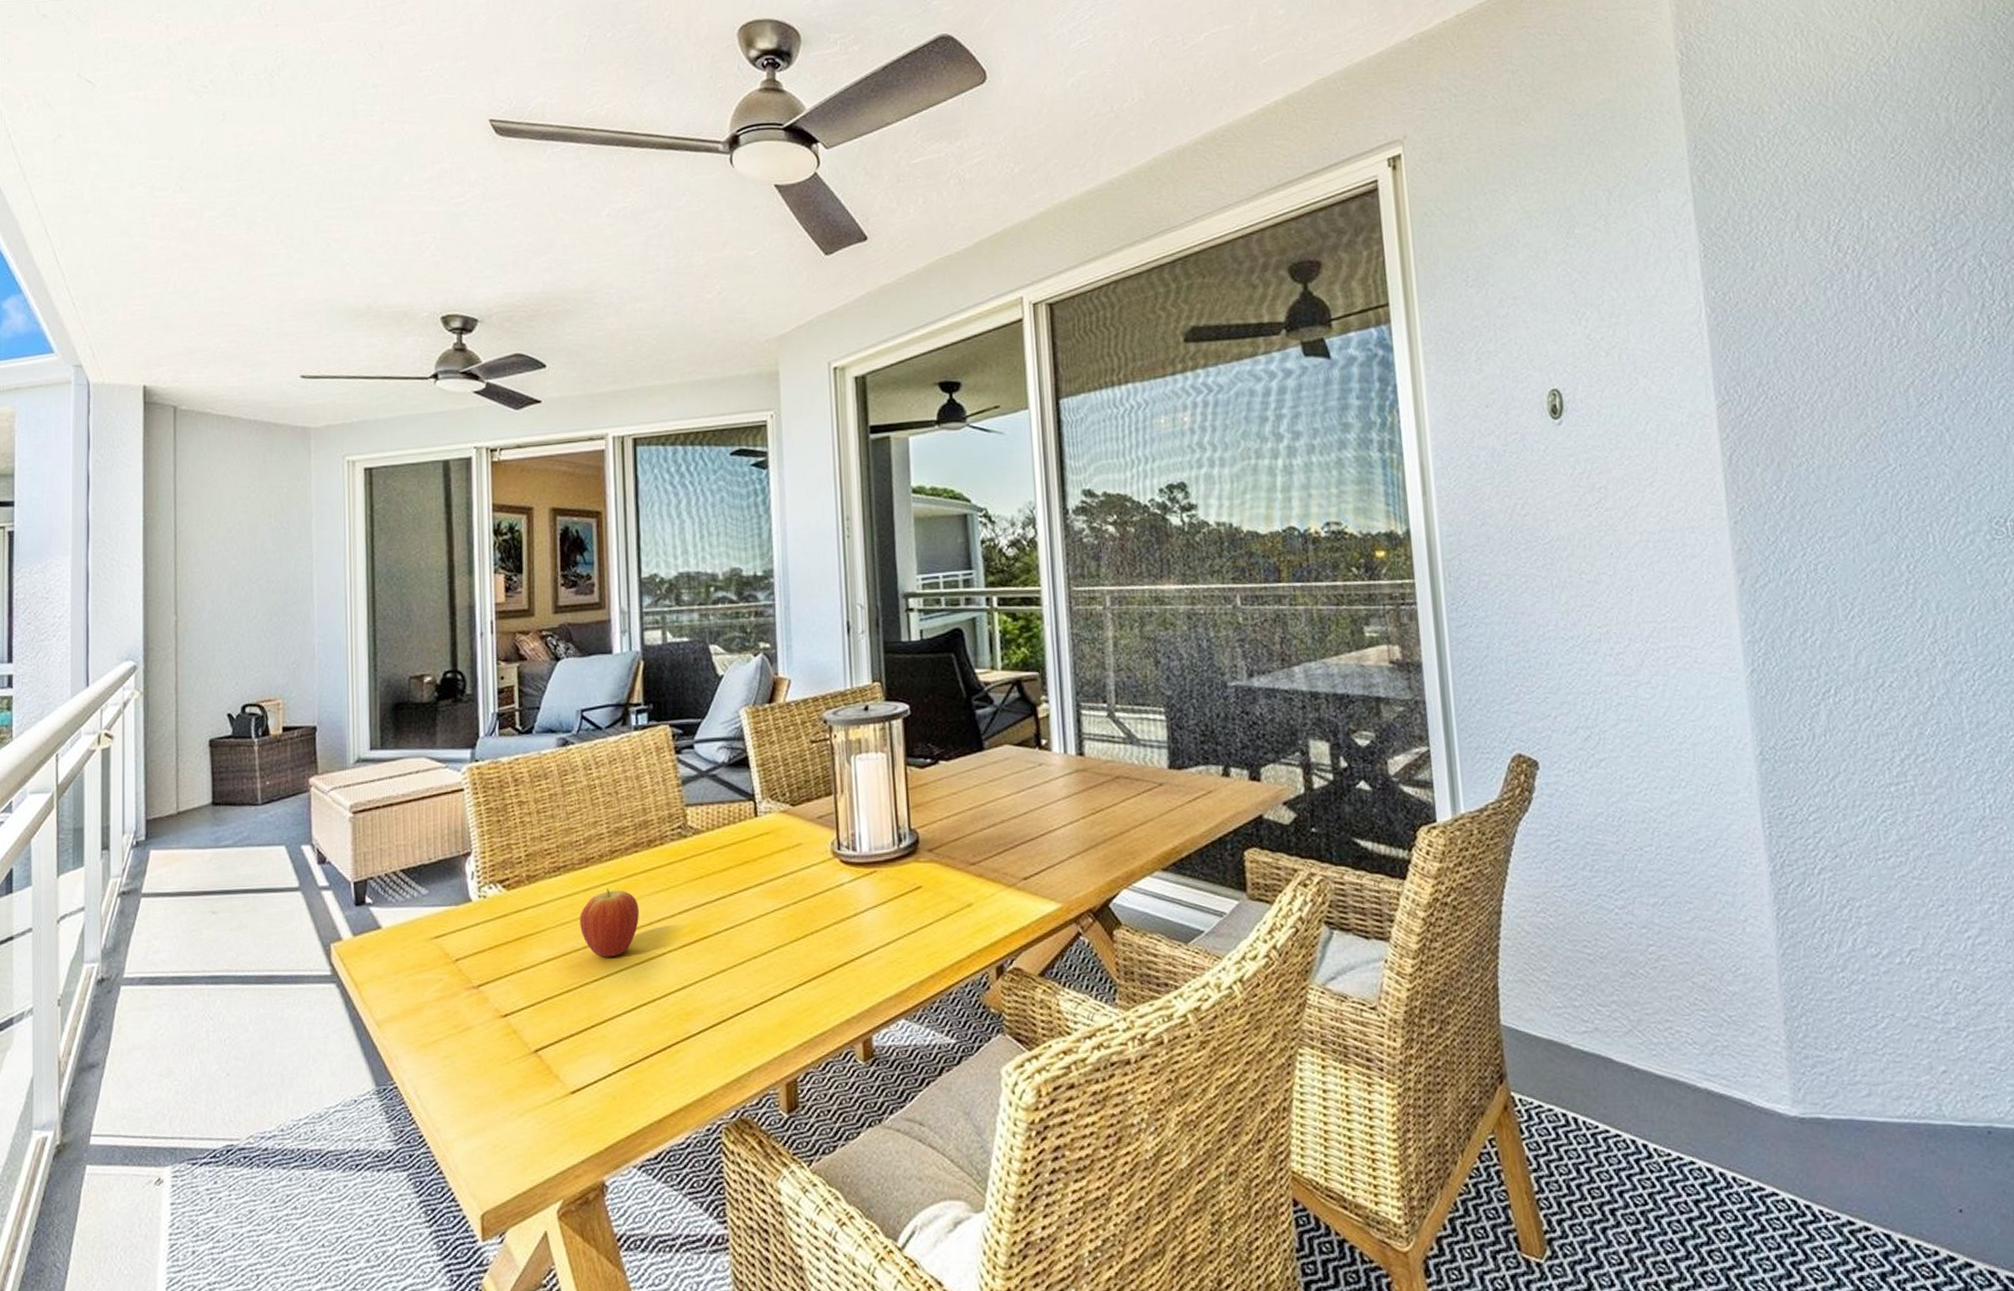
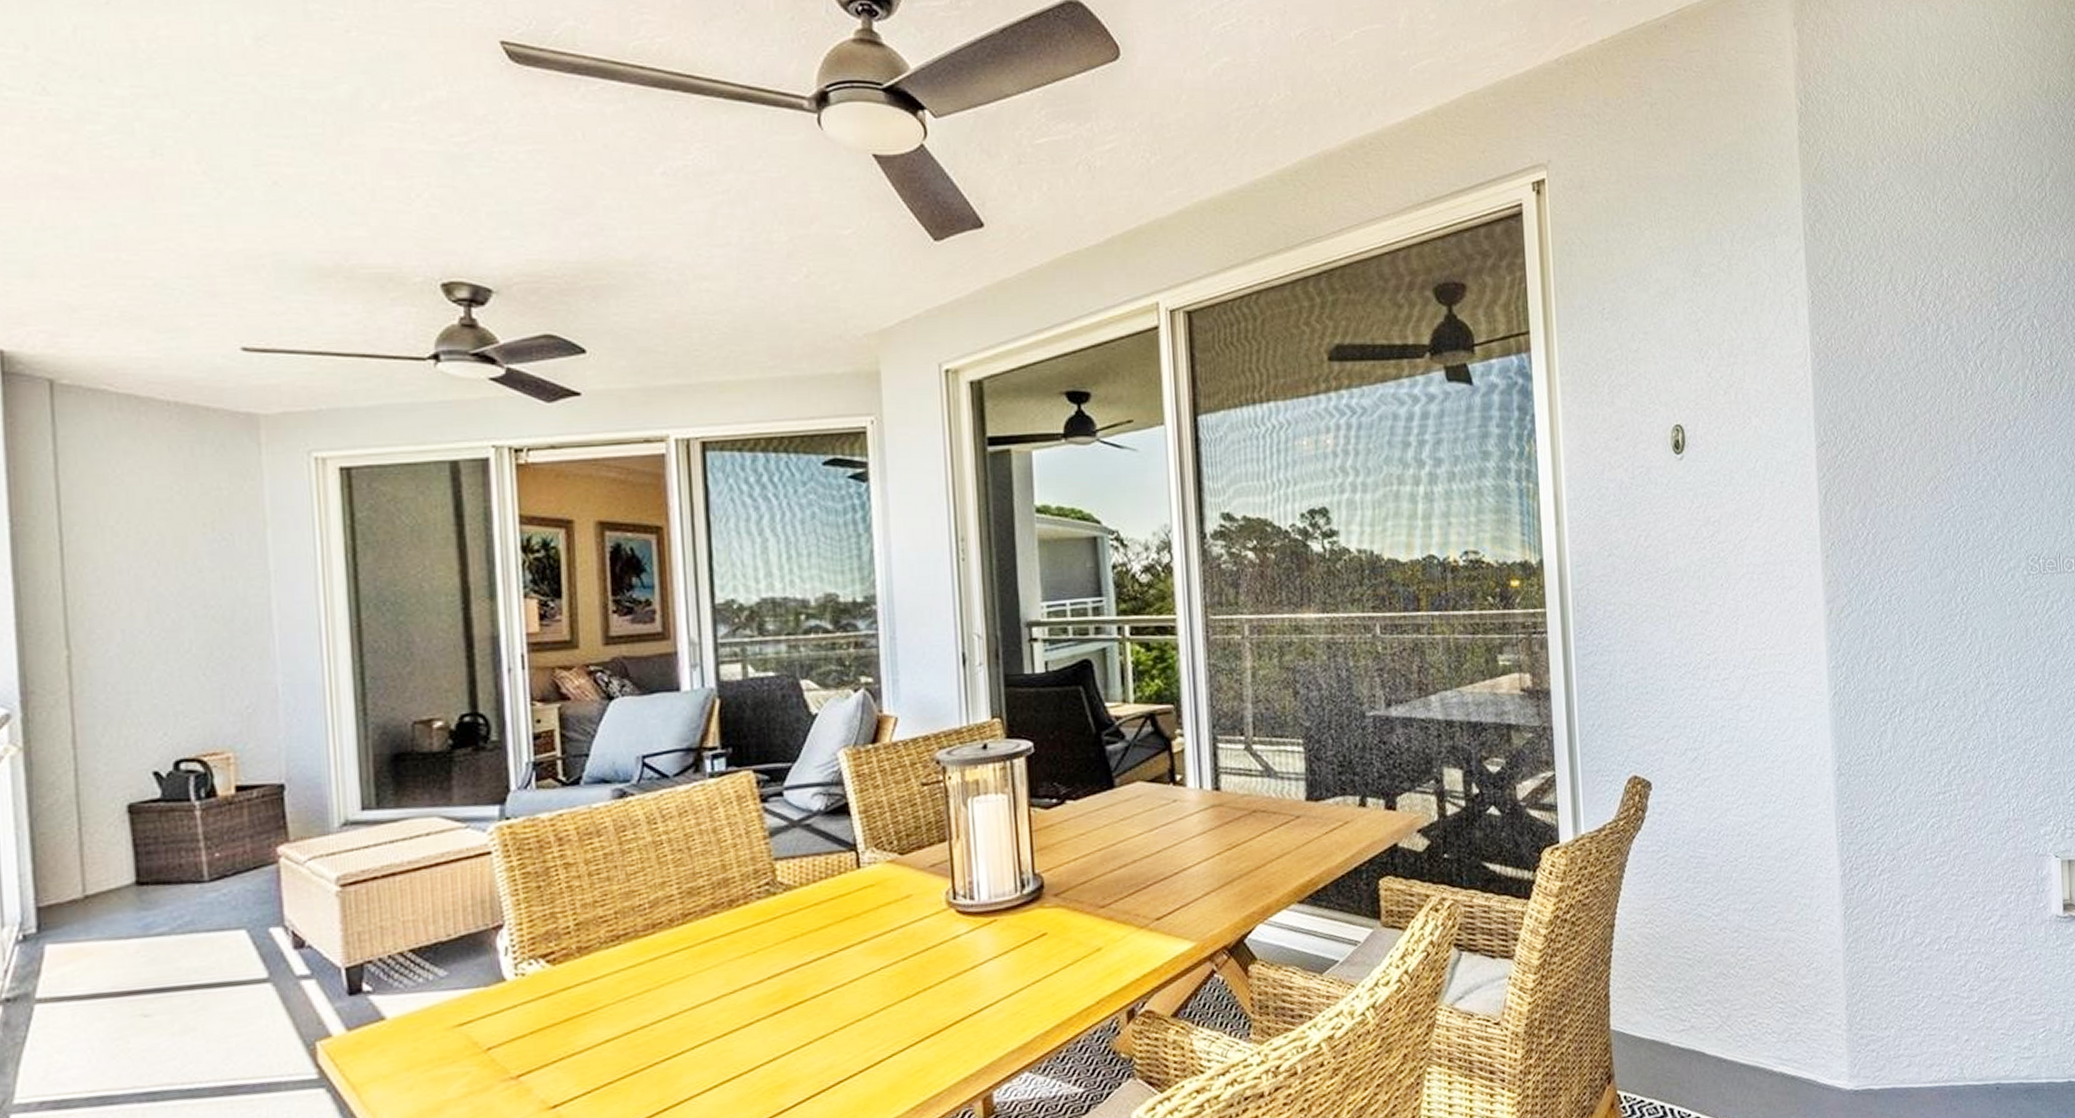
fruit: present [580,888,639,958] -> none [646,955,720,1033]

